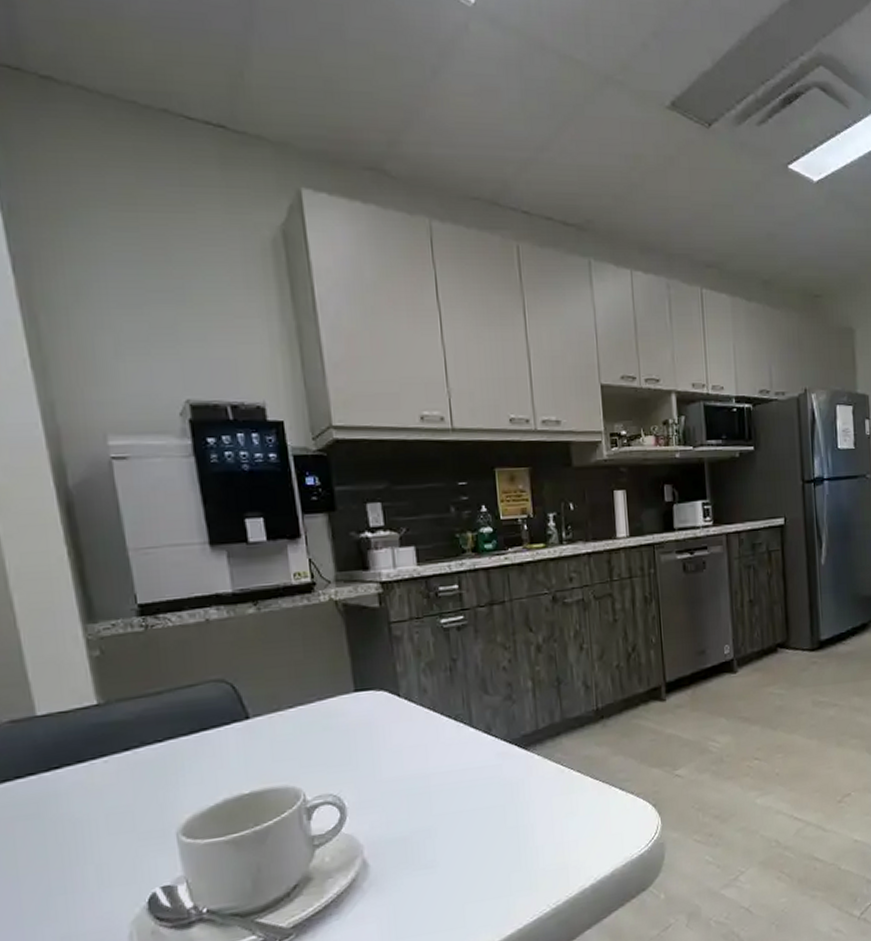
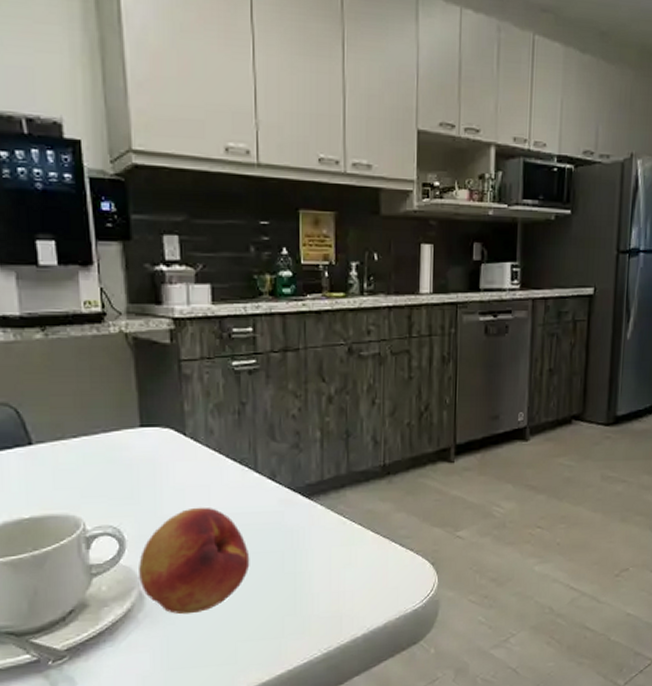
fruit: none [361,767,472,880] -> present [139,507,250,615]

